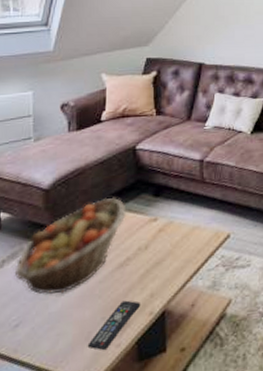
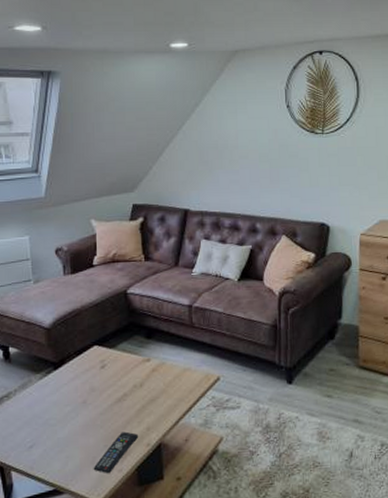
fruit basket: present [15,197,127,294] -> none [26,337,121,422]

